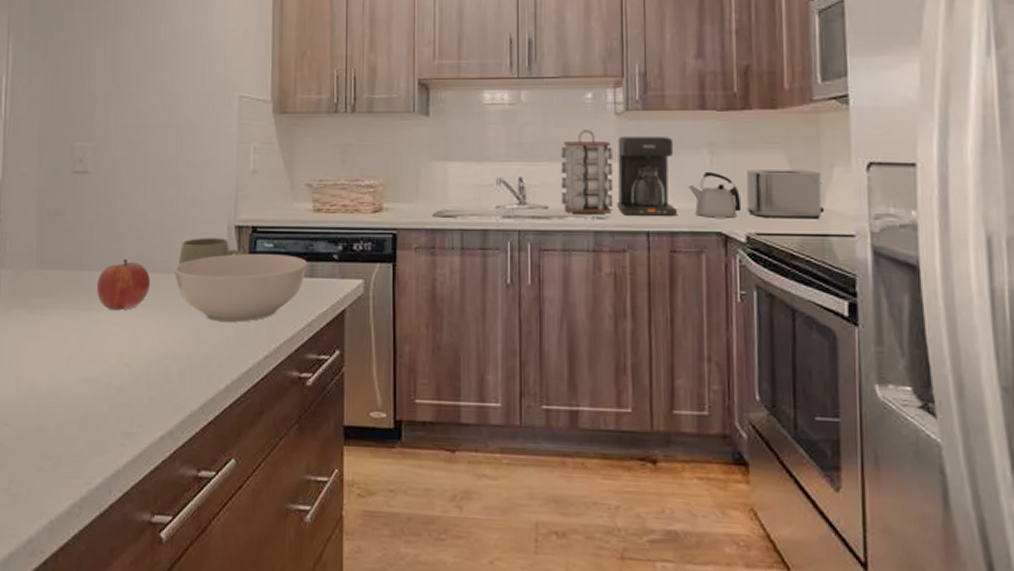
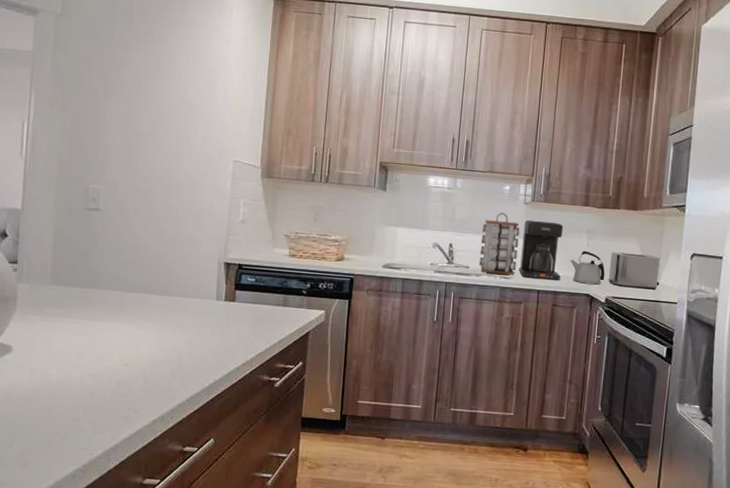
fruit: present [96,259,151,311] -> none [103,282,151,322]
bowl: present [173,253,307,322] -> none [170,284,282,337]
mug: present [179,238,243,265] -> none [175,269,230,290]

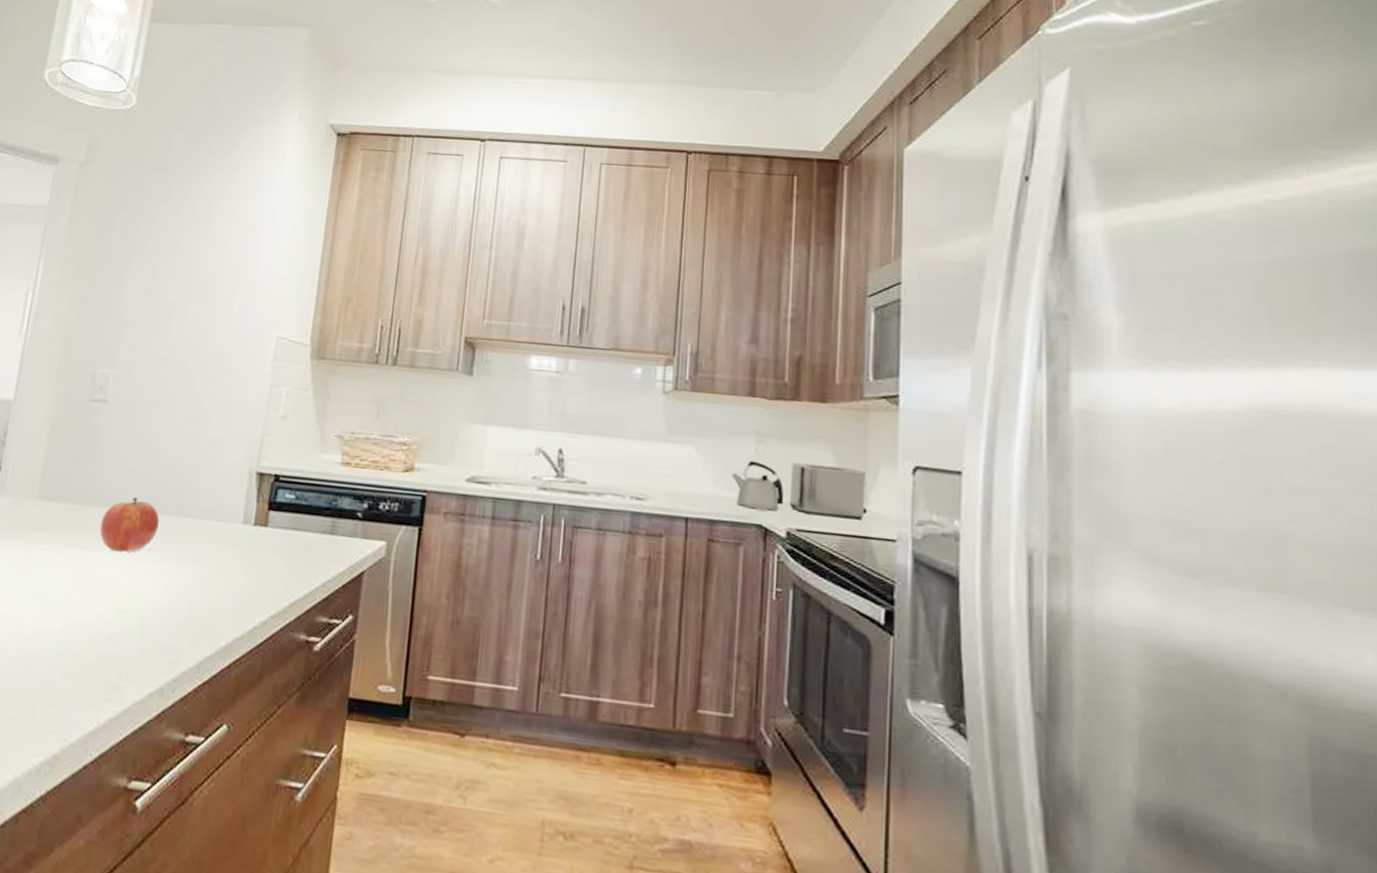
fruit: none [103,282,151,322] -> present [99,497,160,552]
spice rack: present [478,213,520,276] -> none [600,406,658,495]
coffee maker: present [519,220,564,280] -> none [657,417,720,504]

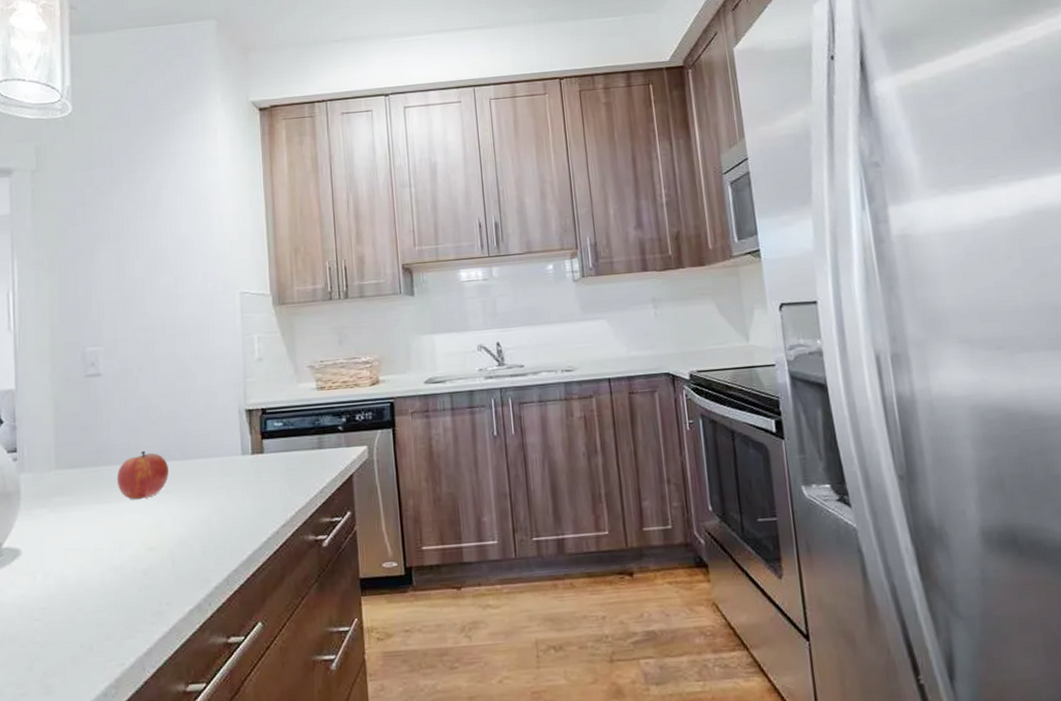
kettle: present [731,460,784,512] -> none [639,322,684,362]
toaster: present [789,463,868,520] -> none [685,314,750,358]

